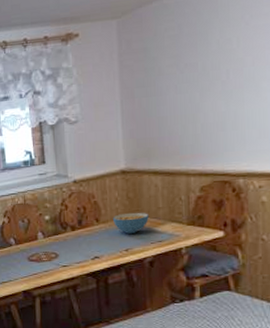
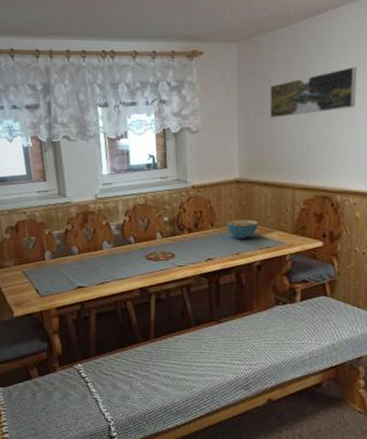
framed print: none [156,30,259,99] -> present [270,66,357,118]

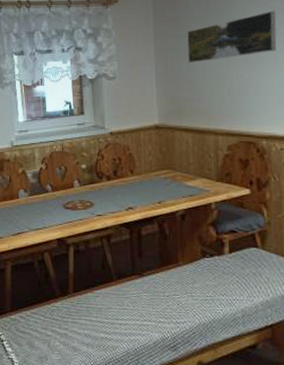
cereal bowl: present [225,219,258,239] -> none [146,166,180,186]

